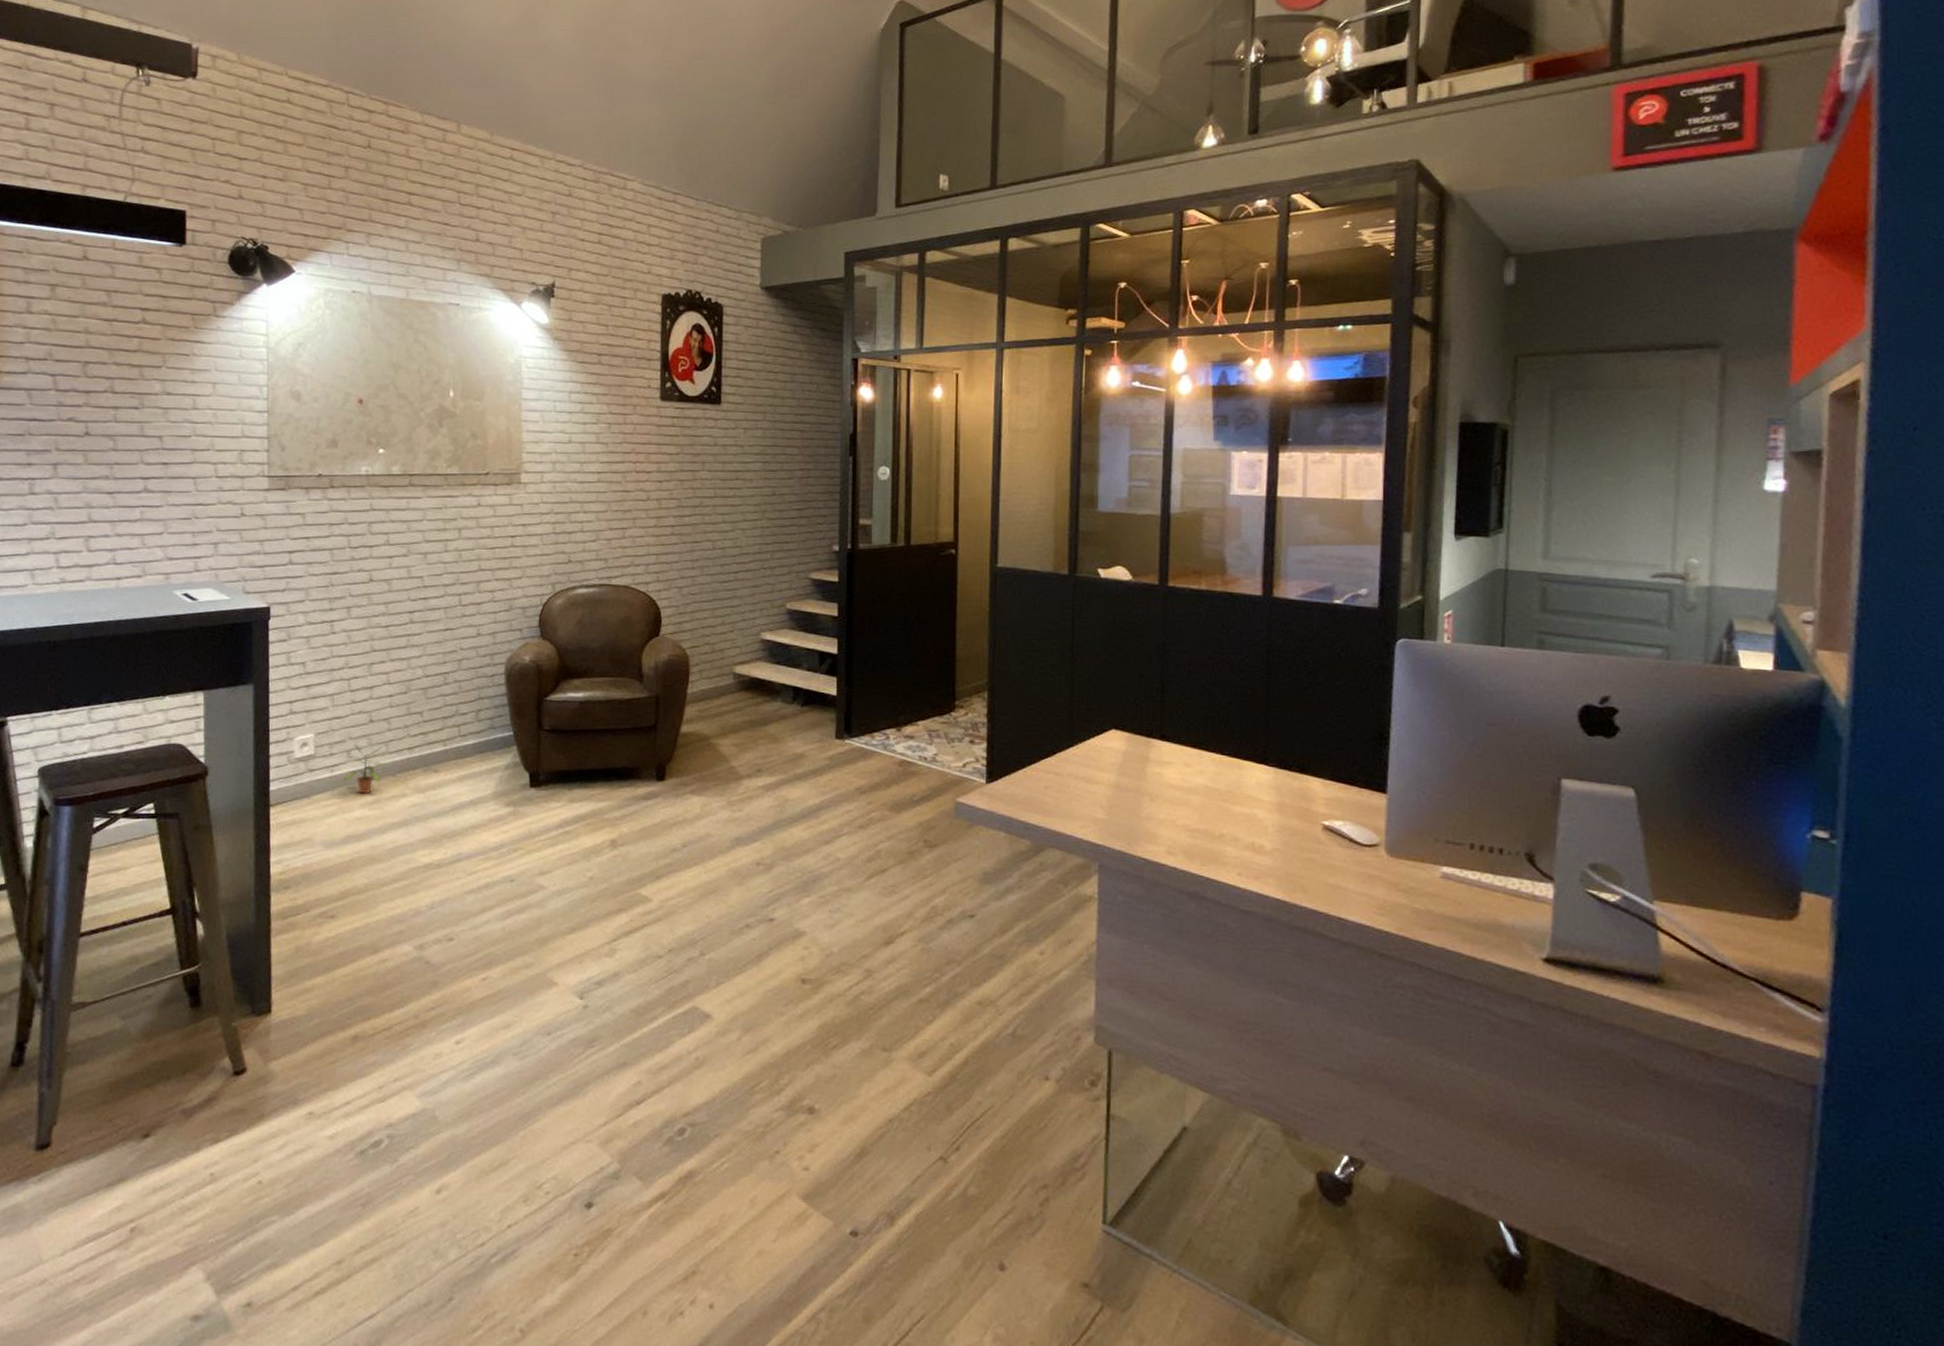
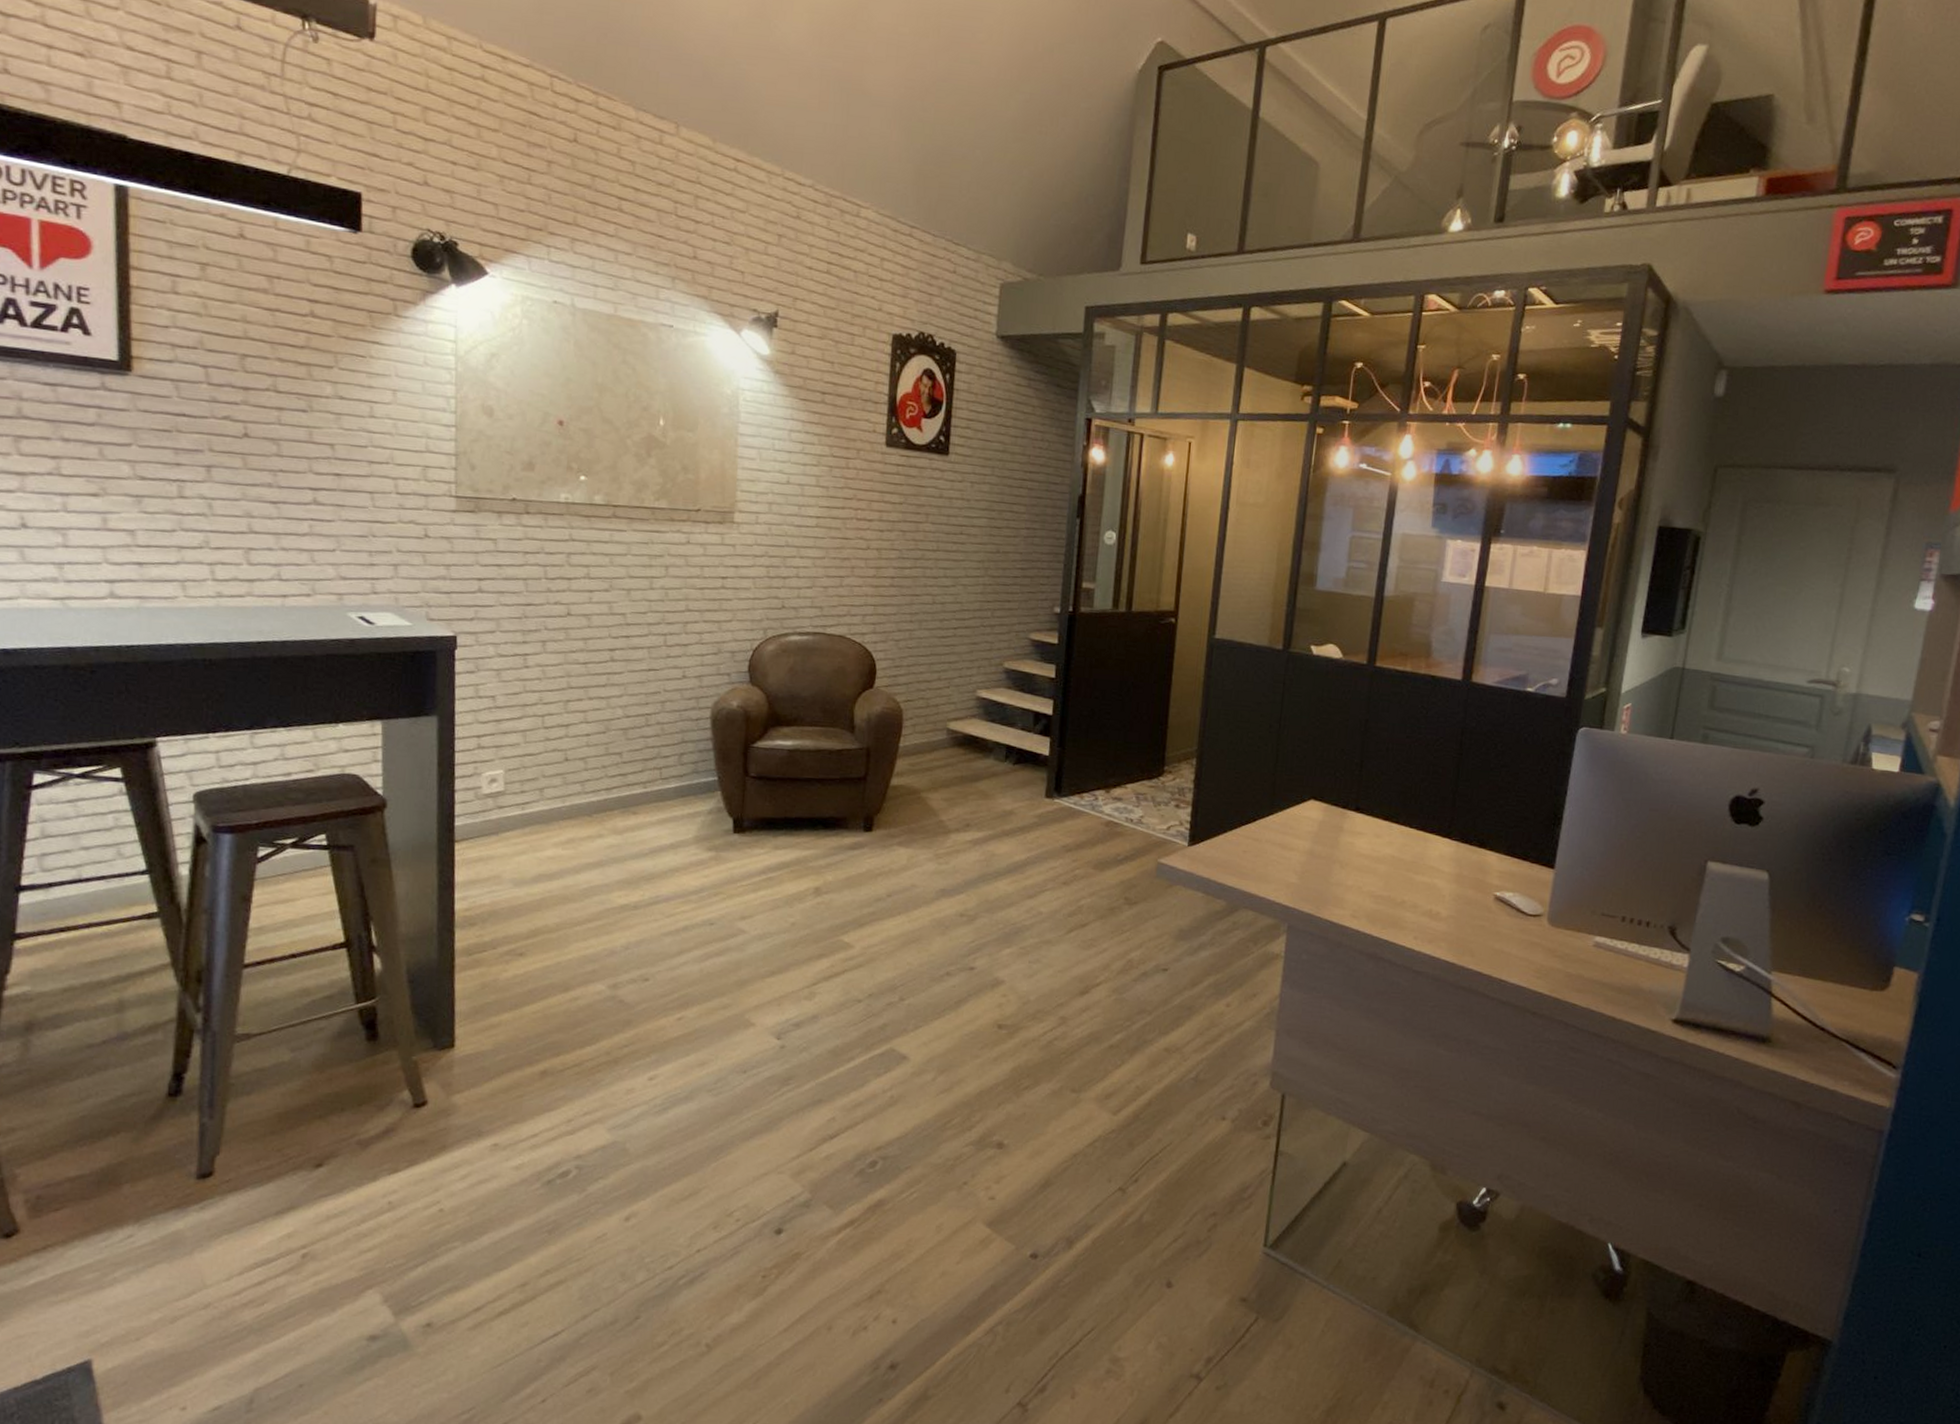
potted plant: present [344,743,389,794] -> none [535,781,585,833]

